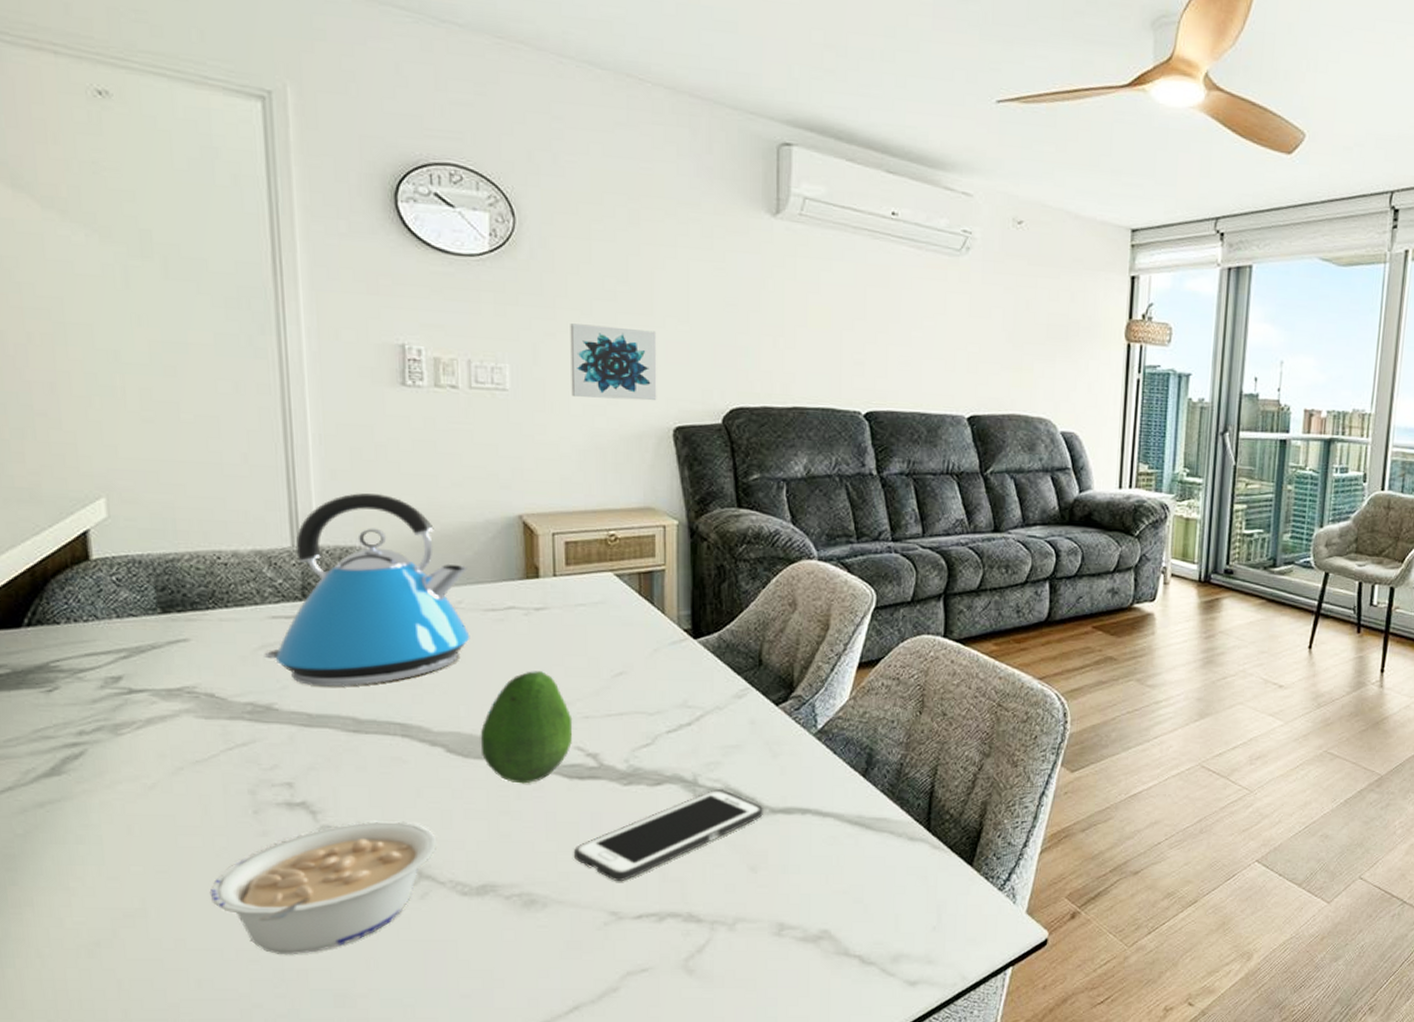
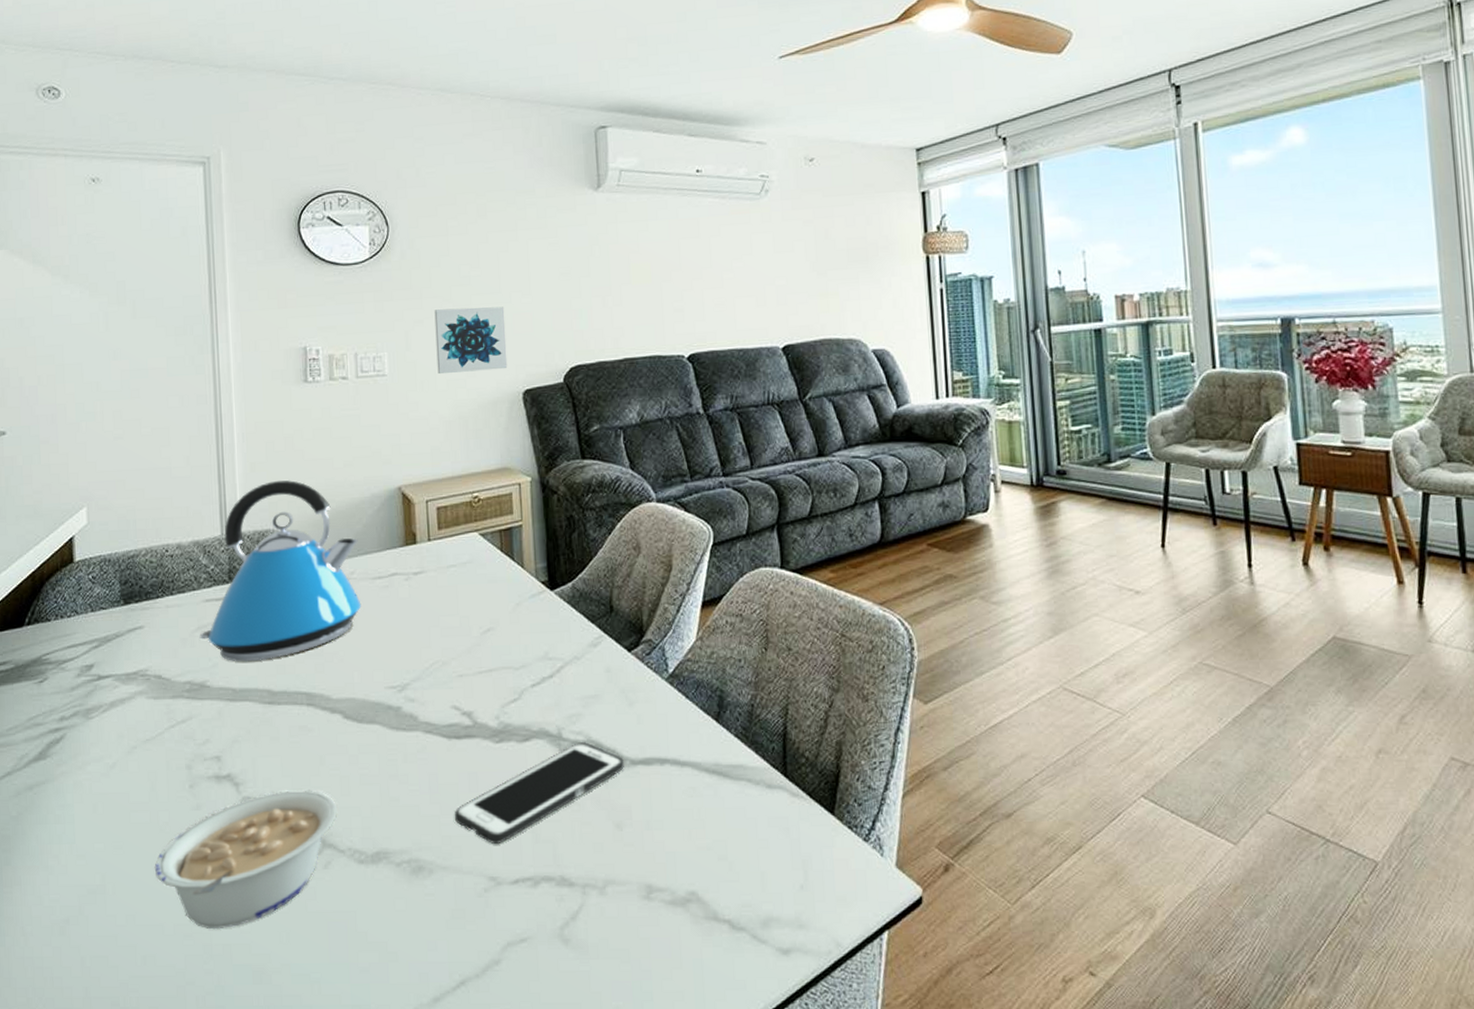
fruit: present [480,671,573,784] -> none [371,633,450,747]

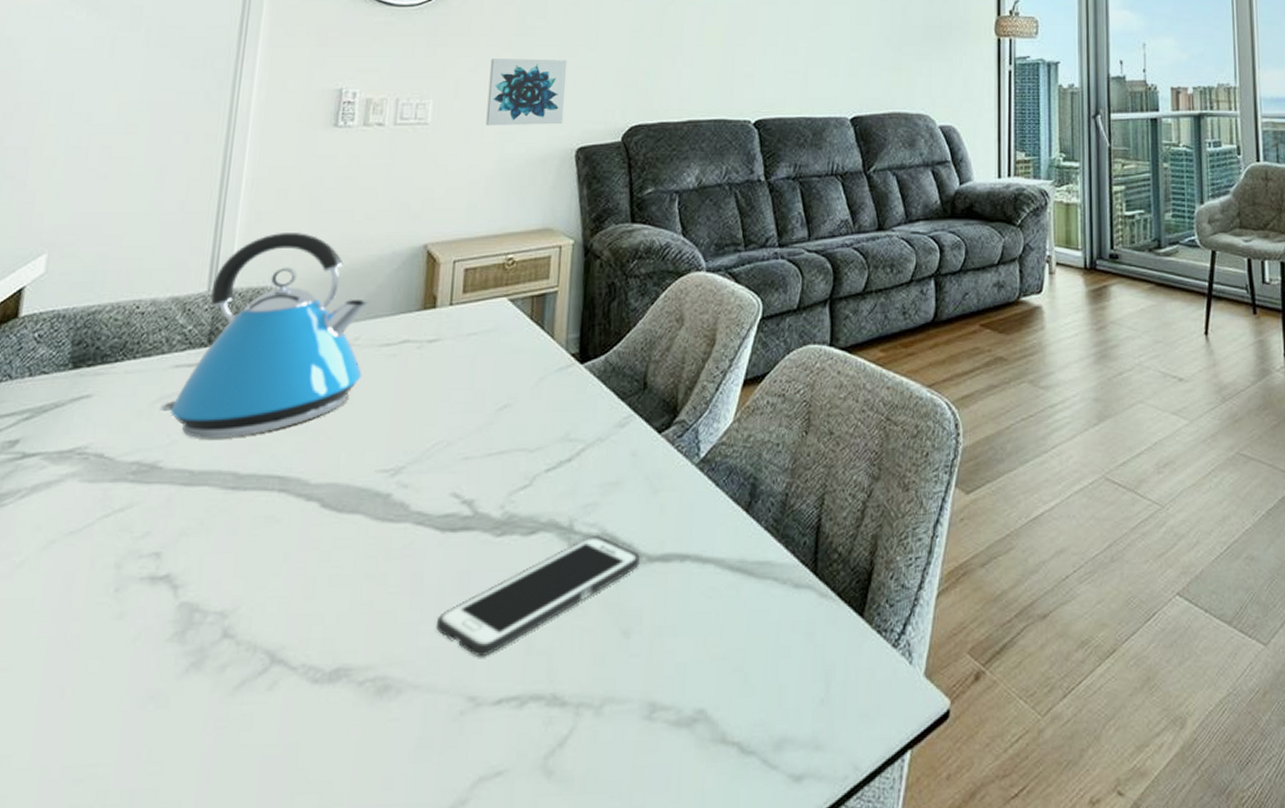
legume: present [154,790,337,930] -> none [49,593,296,772]

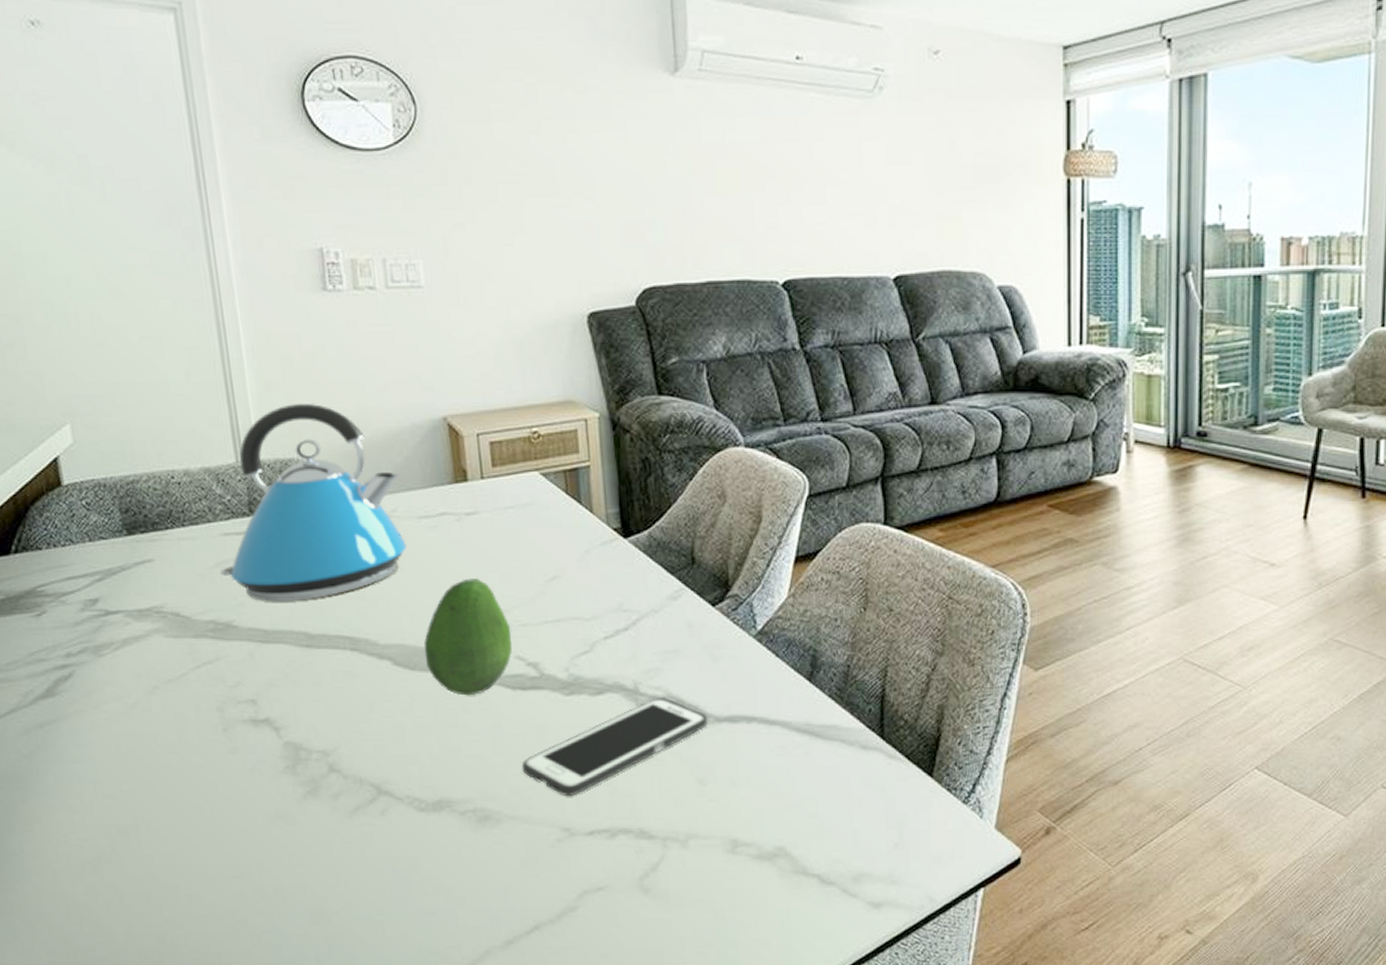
fruit: none [355,409,452,541] -> present [423,578,512,696]
wall art: present [486,59,567,126] -> none [477,211,569,289]

